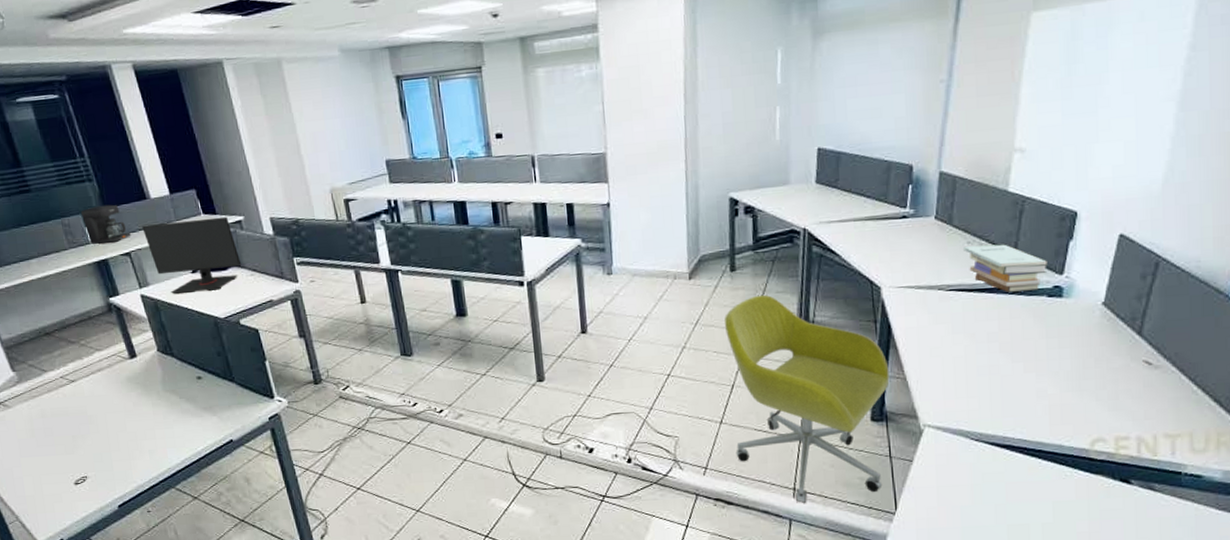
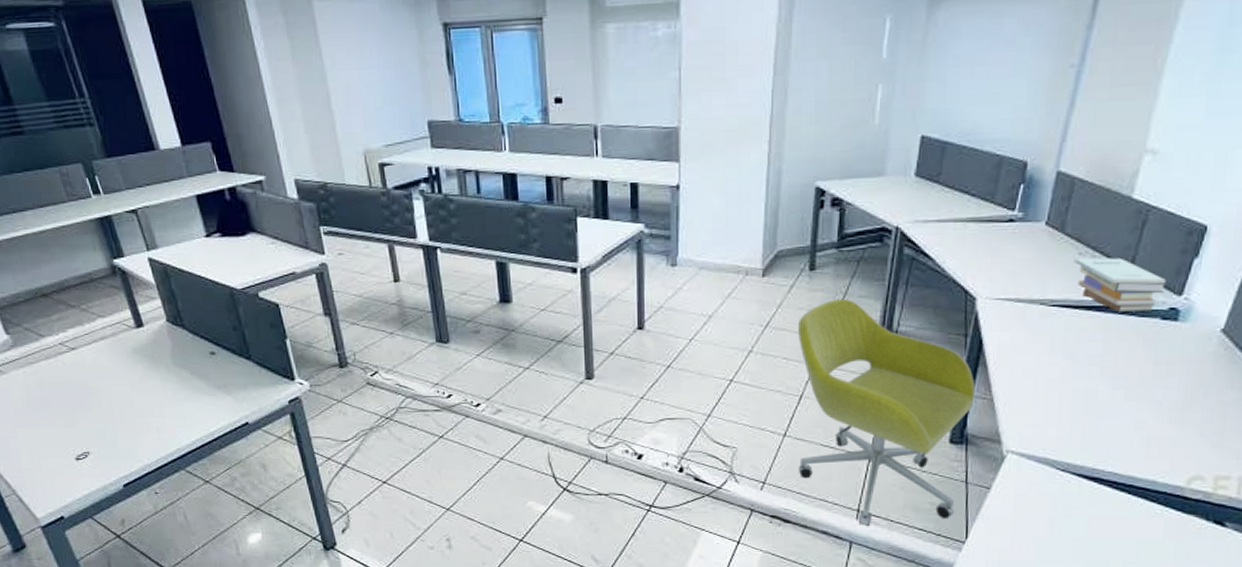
coffee maker: present [80,204,131,244] -> none [80,154,138,198]
computer monitor: present [142,216,242,294] -> none [150,175,262,259]

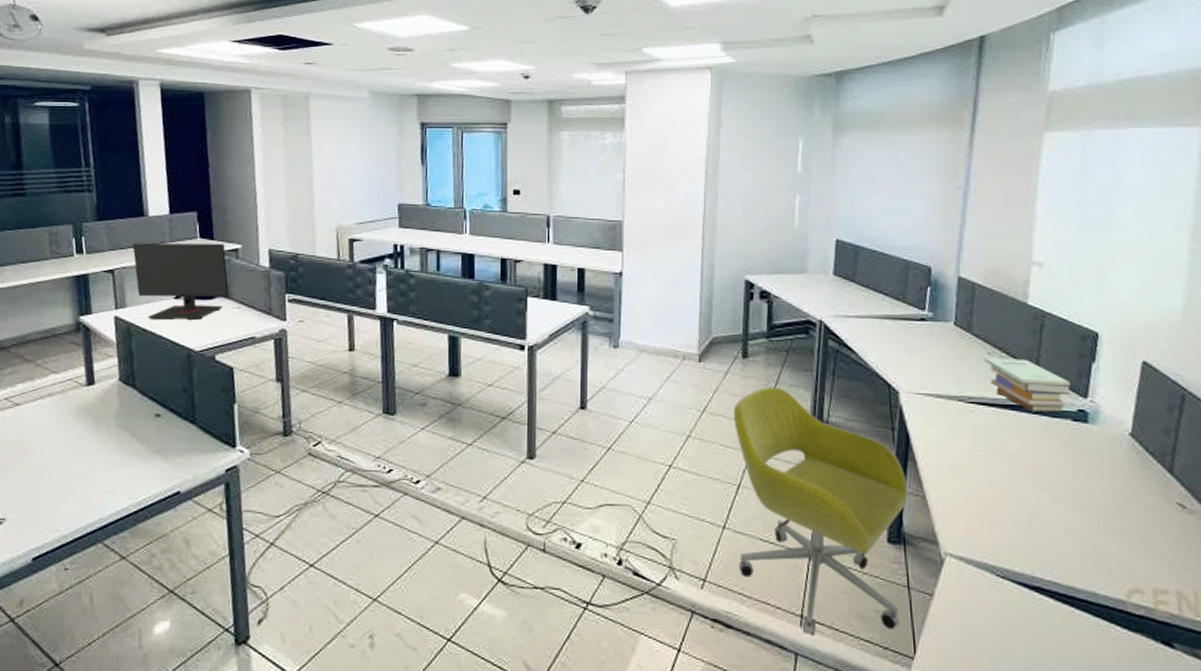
computer monitor: none [150,175,262,259] -> present [132,243,230,320]

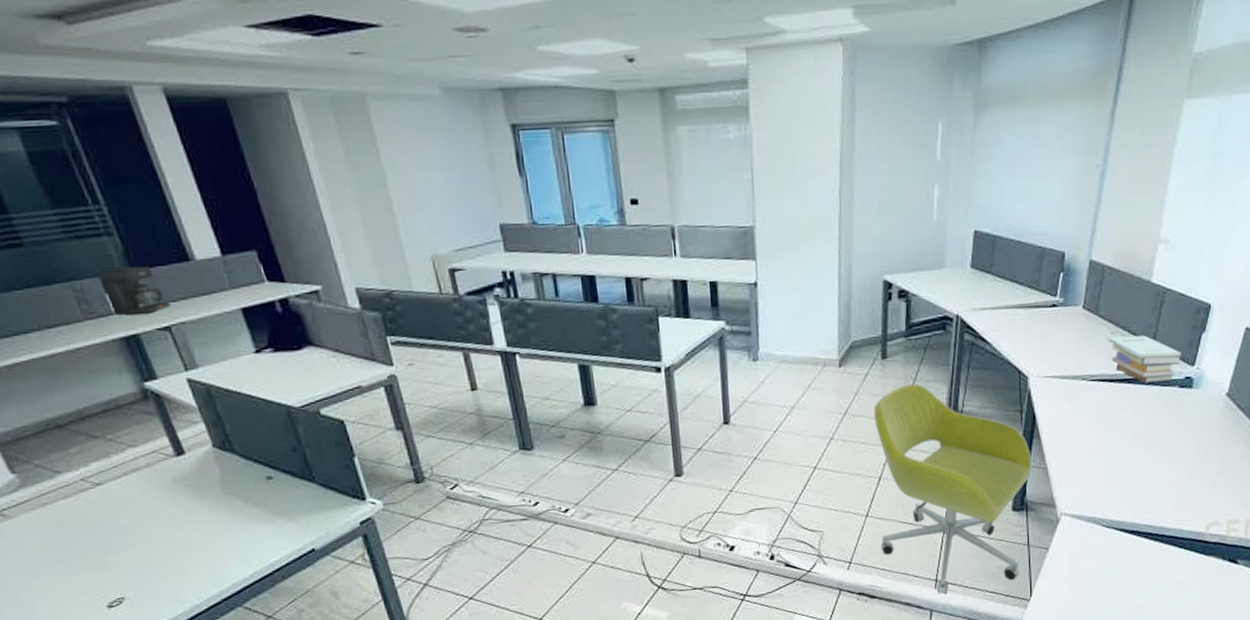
coffee maker: none [71,217,119,257] -> present [97,266,171,315]
computer monitor: present [132,243,230,320] -> none [185,285,321,378]

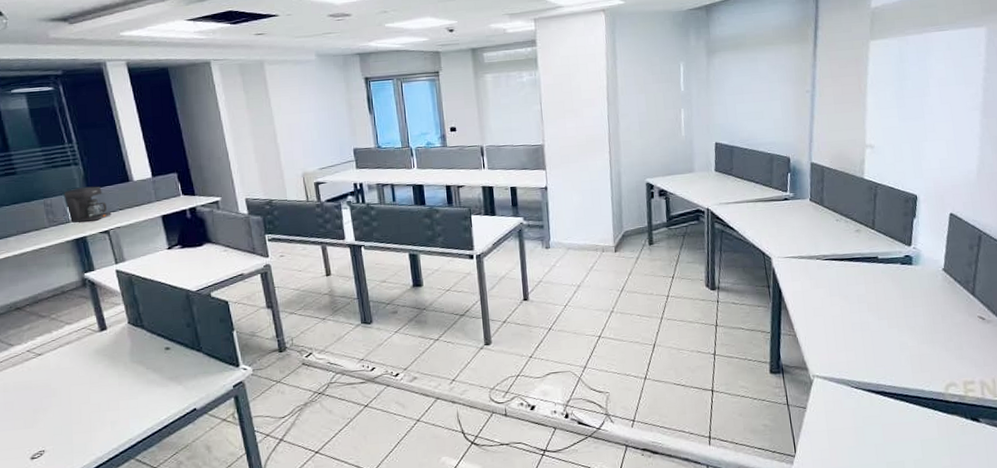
office chair: present [874,383,1032,594] -> none [645,264,783,450]
books: present [1106,335,1181,384] -> none [833,221,899,262]

